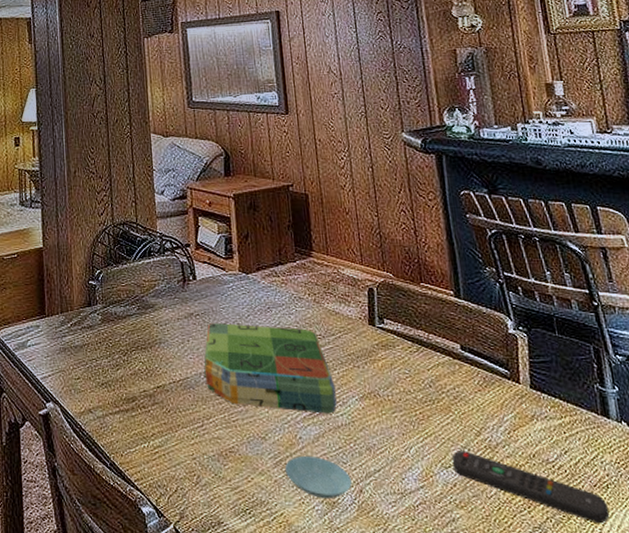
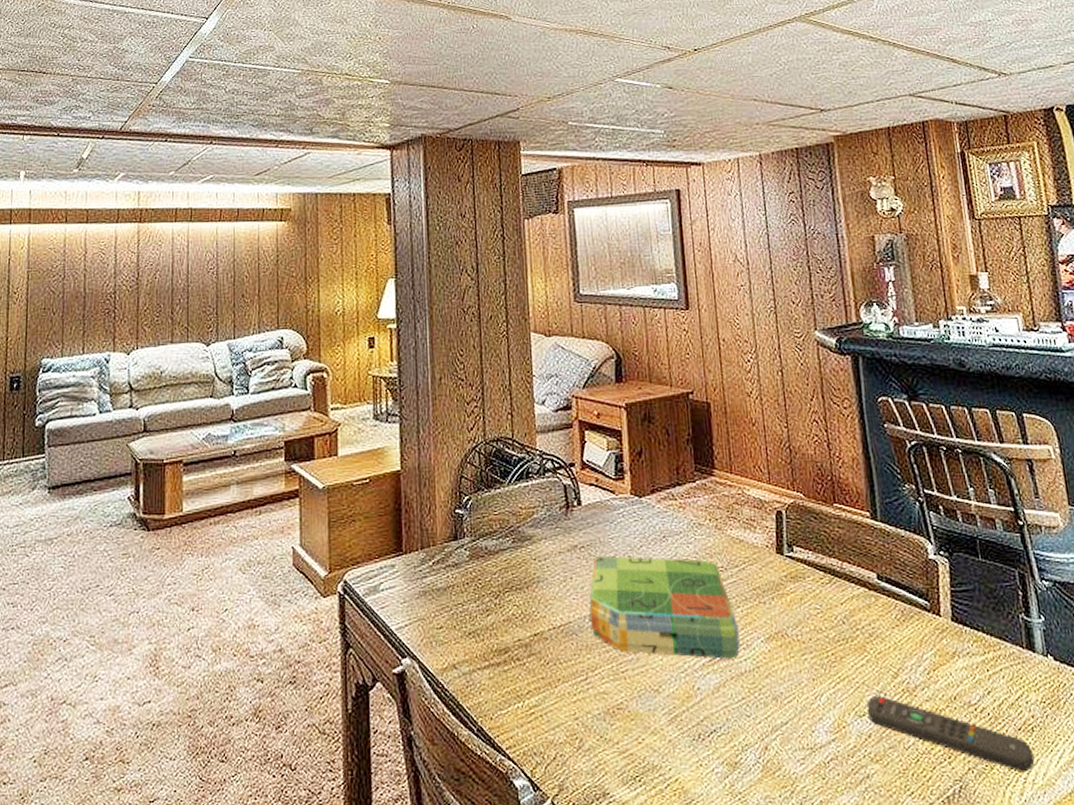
saucer: present [284,455,352,499] -> none [680,709,756,760]

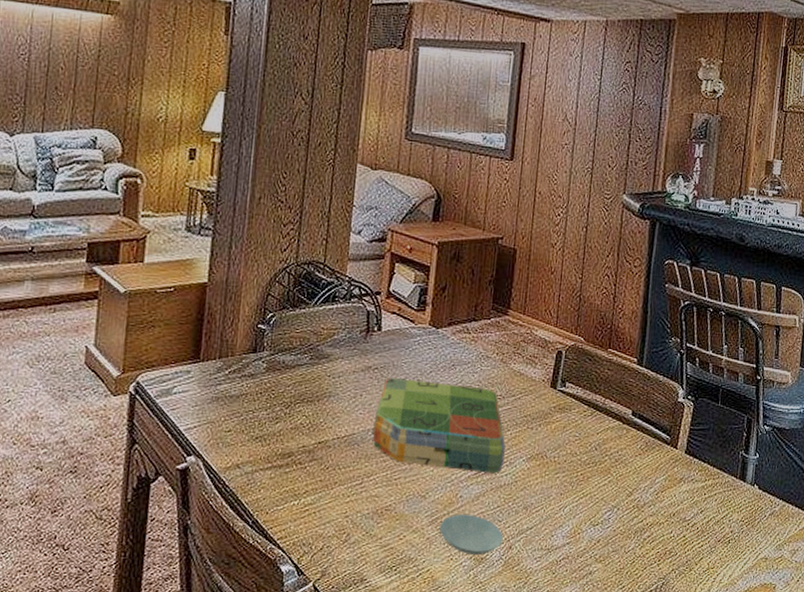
saucer: none [680,709,756,760] -> present [439,513,503,556]
remote control: present [866,696,1035,773] -> none [600,510,726,574]

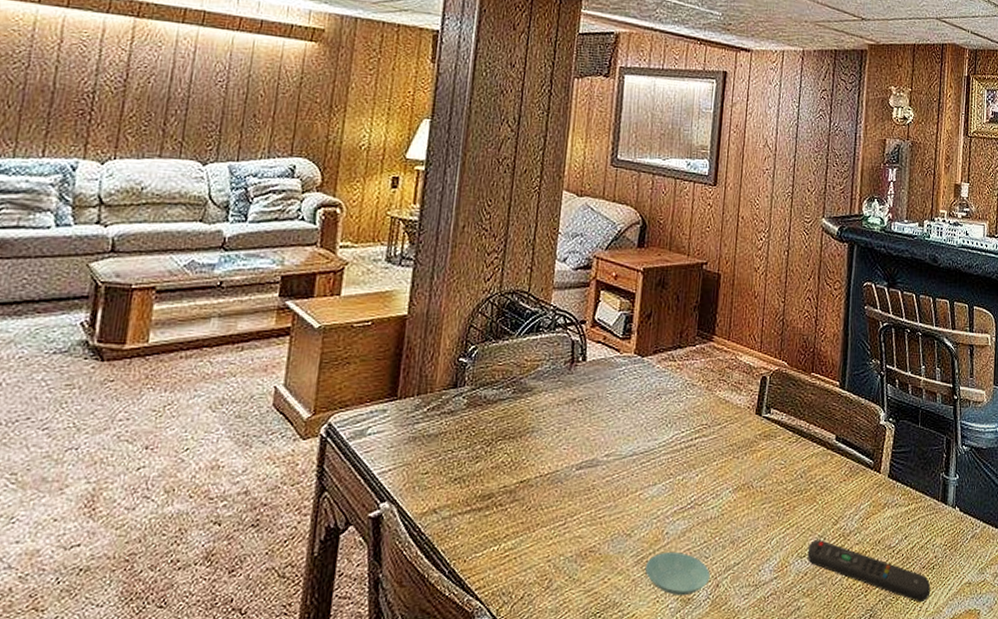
board game: present [372,378,506,474] -> none [576,410,712,507]
remote control: none [600,510,726,574] -> present [807,540,931,603]

